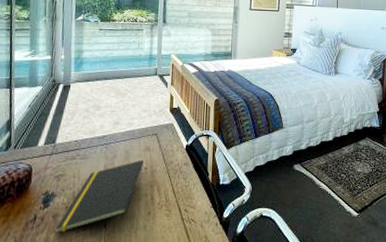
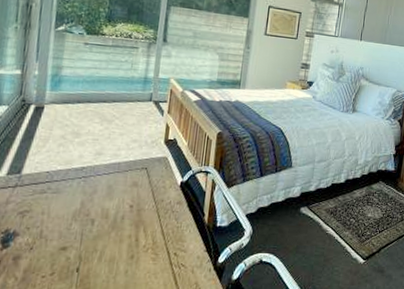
notepad: present [56,159,145,234] -> none [16,196,130,279]

